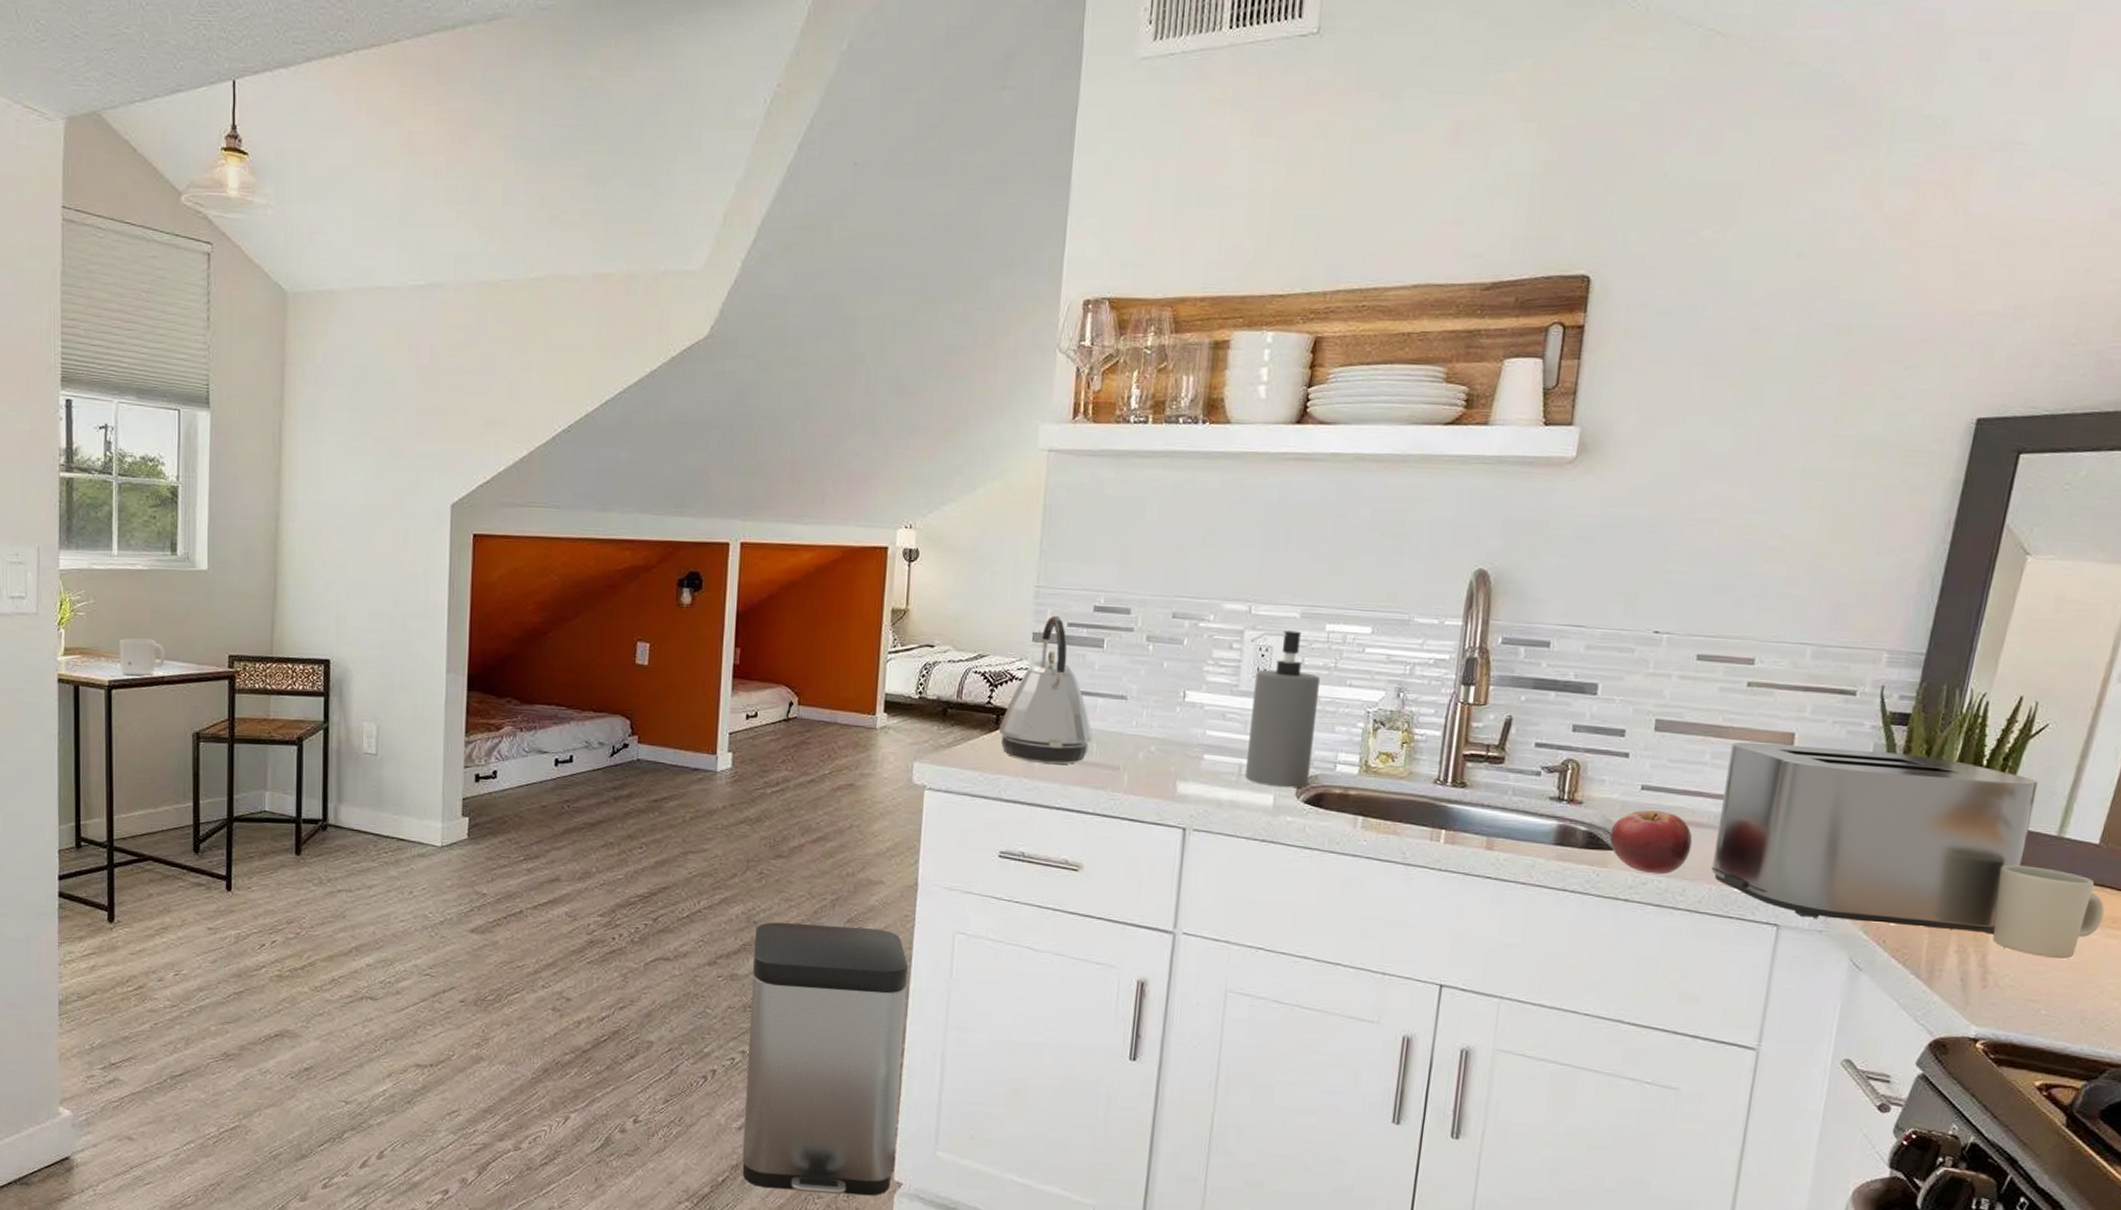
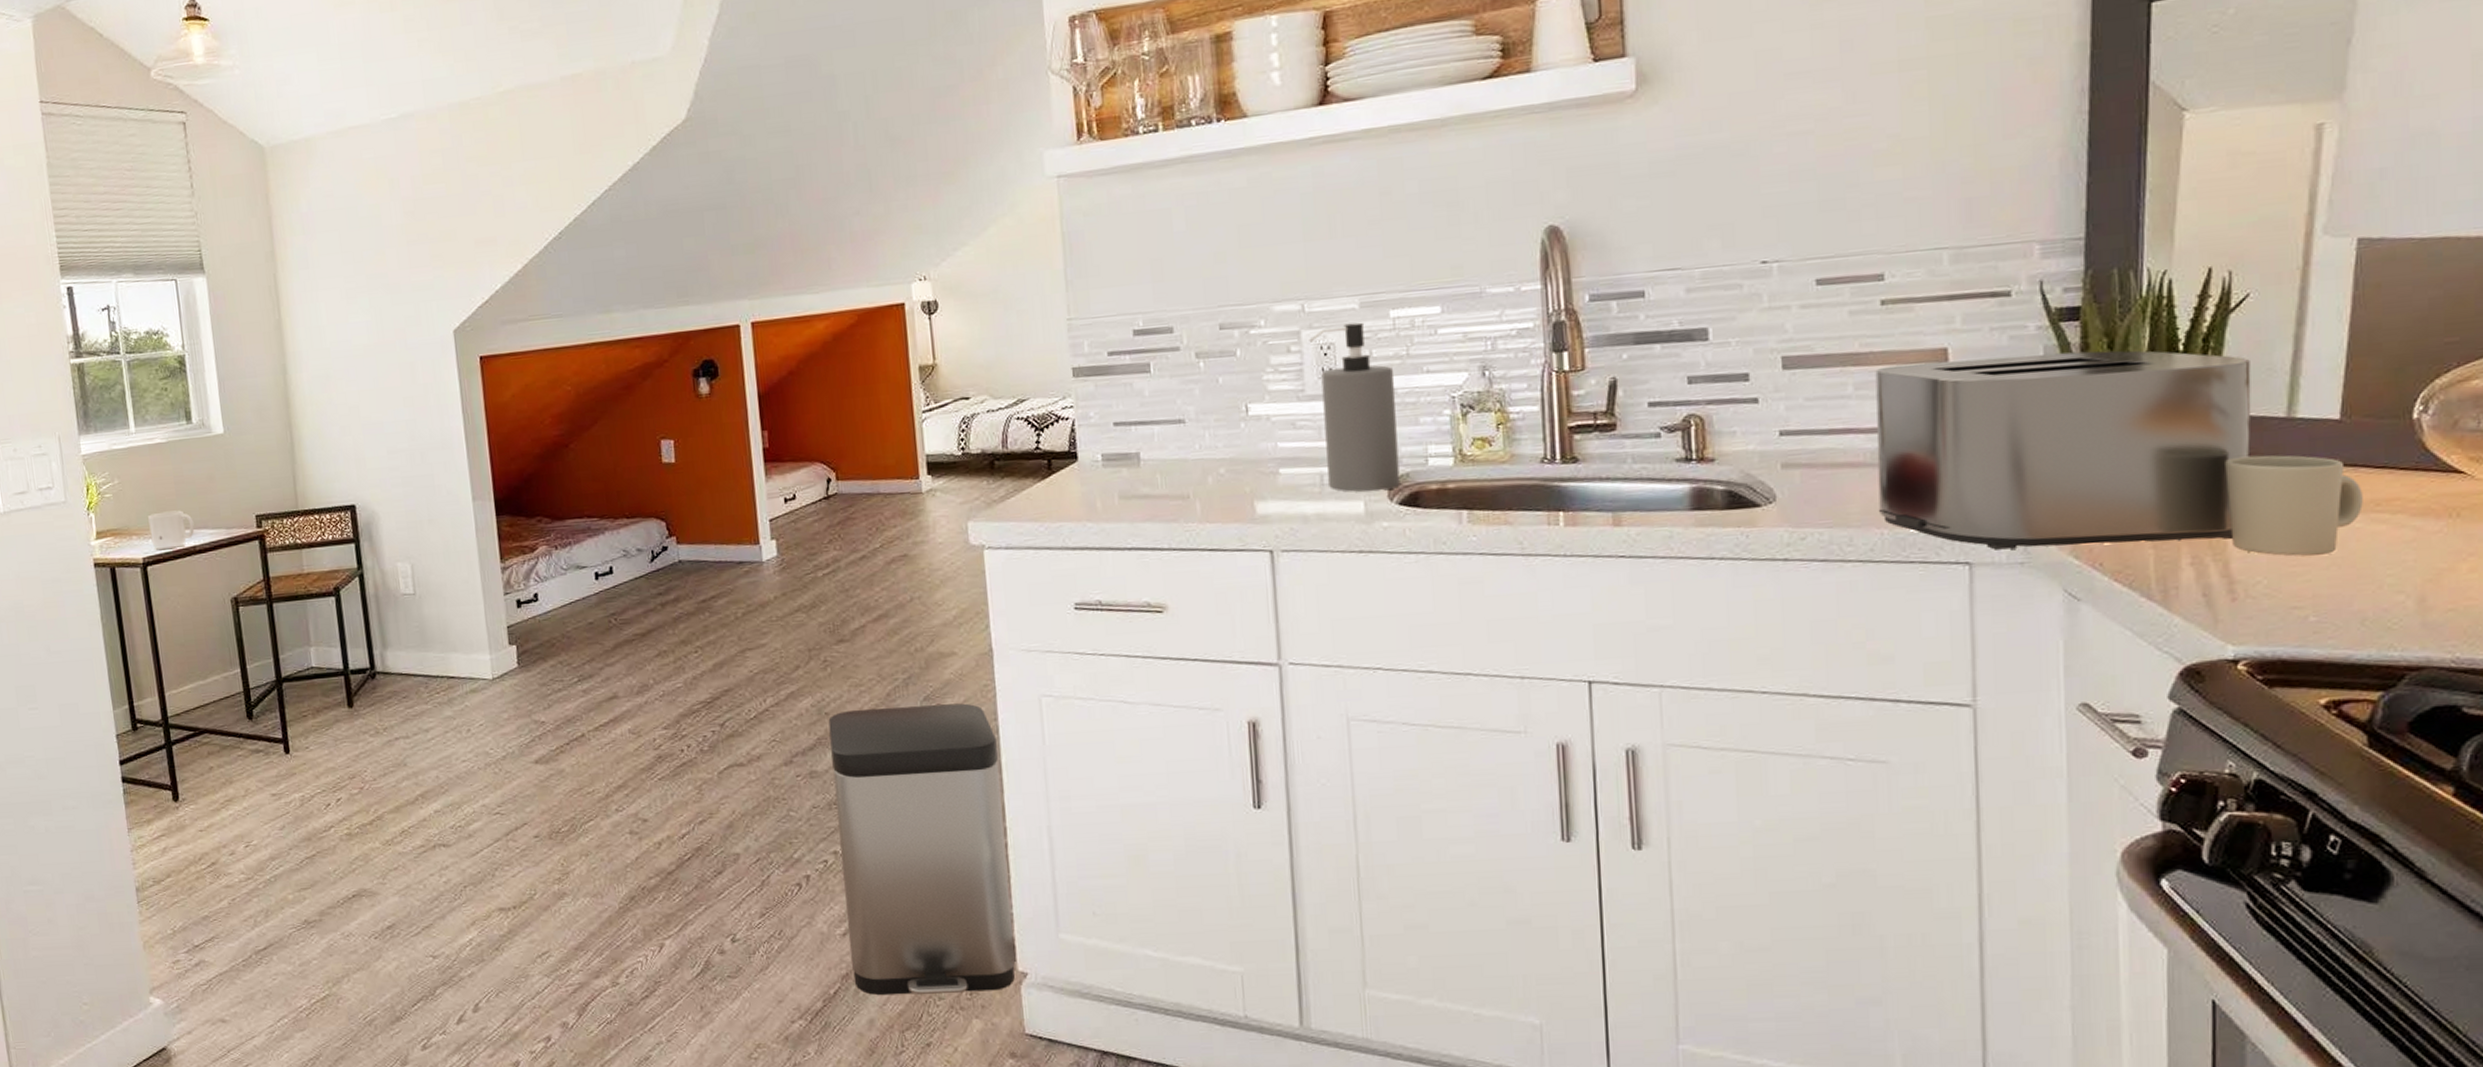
kettle: present [998,615,1093,765] -> none [1052,346,1155,505]
fruit: present [1609,809,1693,875] -> none [1753,455,1851,527]

